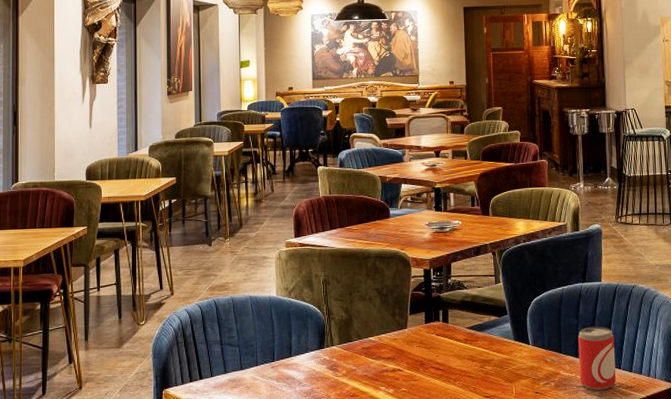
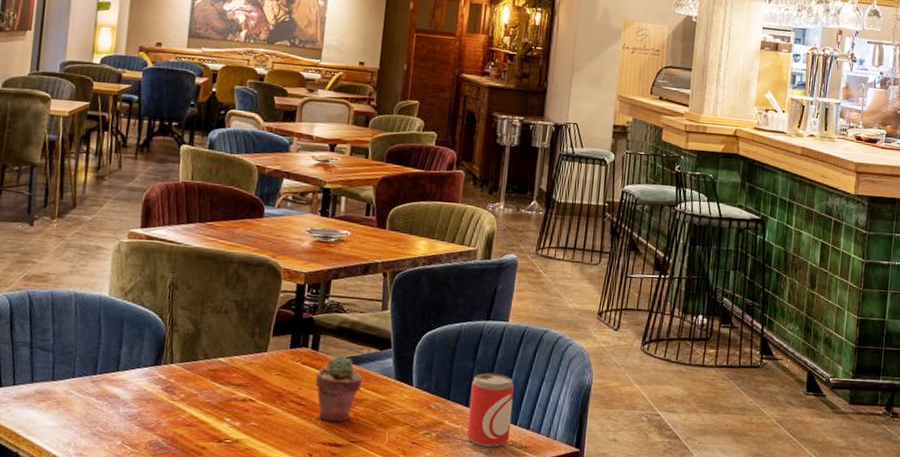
potted succulent: none [448,324,488,382] -> present [315,355,363,423]

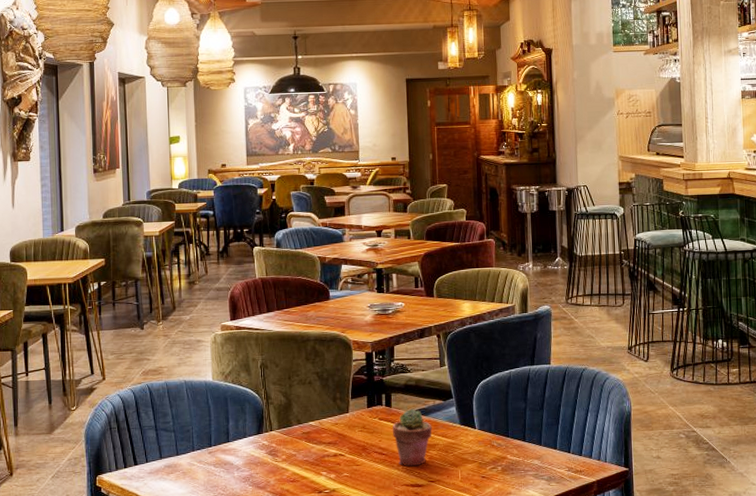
beer can: present [466,372,515,447] -> none [526,409,566,474]

